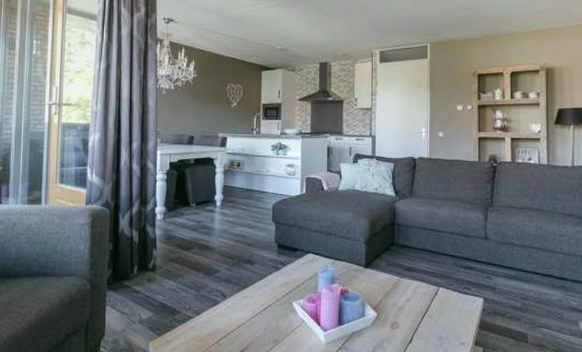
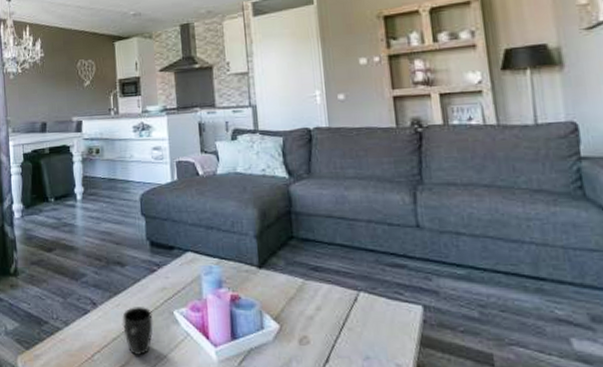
mug: none [248,299,274,340] -> present [122,307,153,356]

